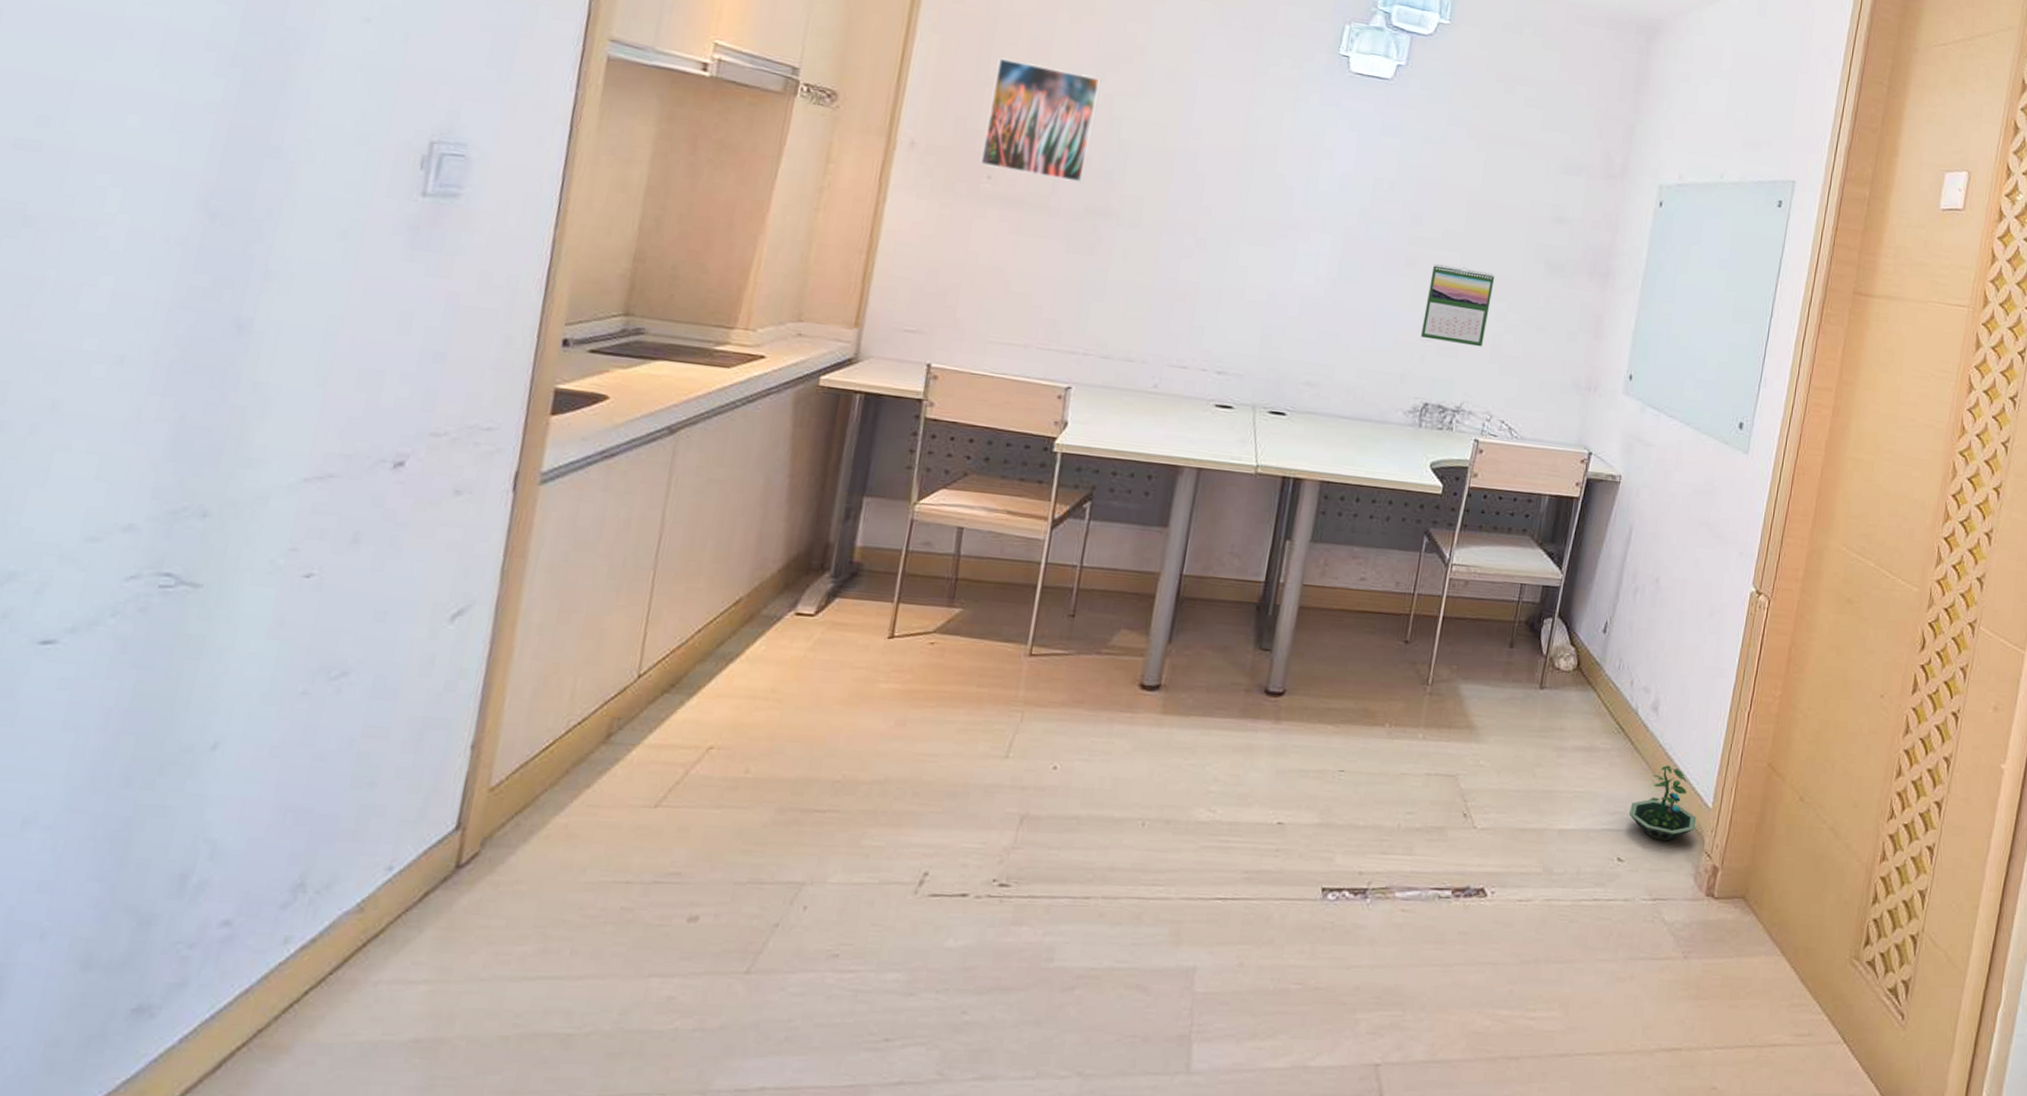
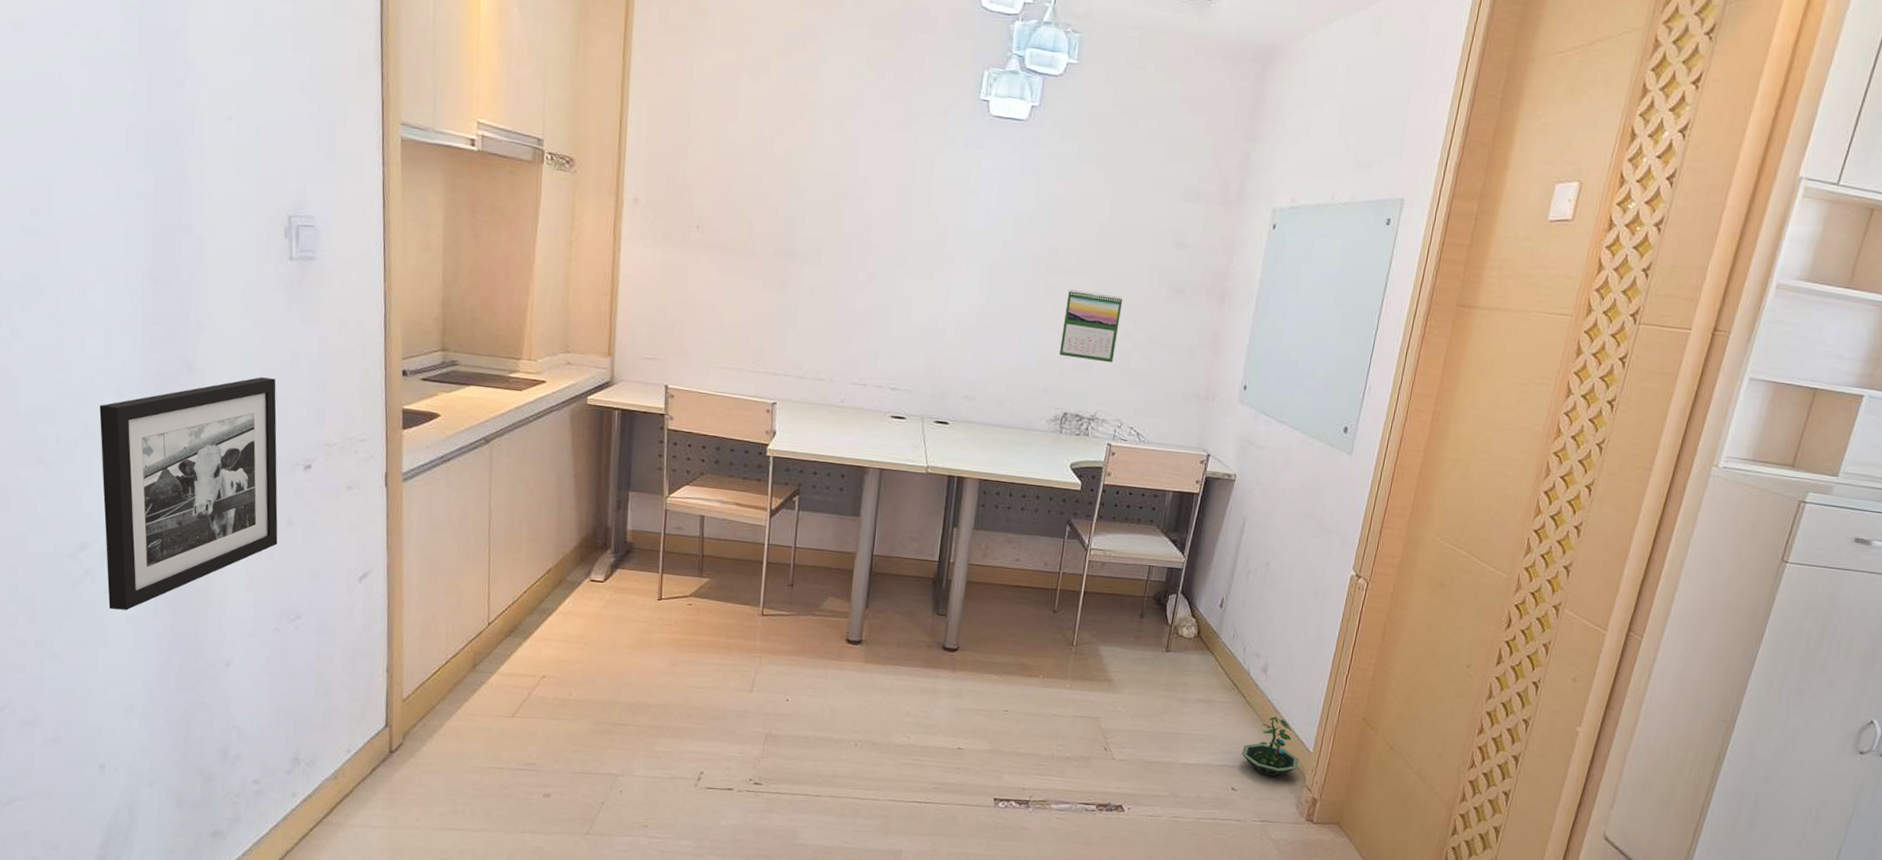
picture frame: none [31,344,371,670] -> present [99,377,278,610]
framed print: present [979,57,1102,183] -> none [689,120,781,229]

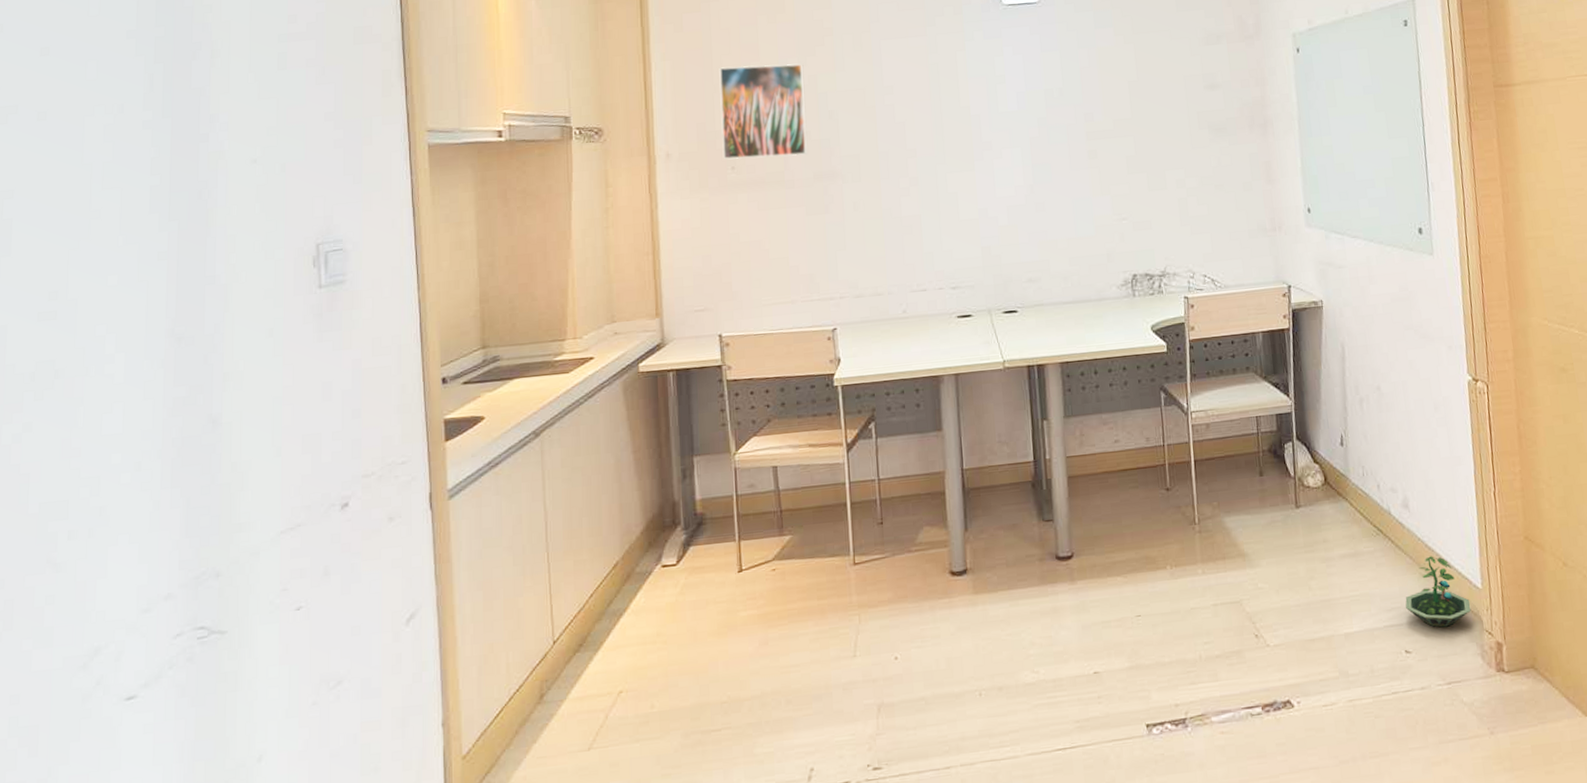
picture frame: present [99,377,278,610] -> none [116,416,314,722]
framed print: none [689,120,781,229] -> present [719,63,807,160]
calendar: present [1060,289,1123,363] -> none [1112,147,1171,218]

